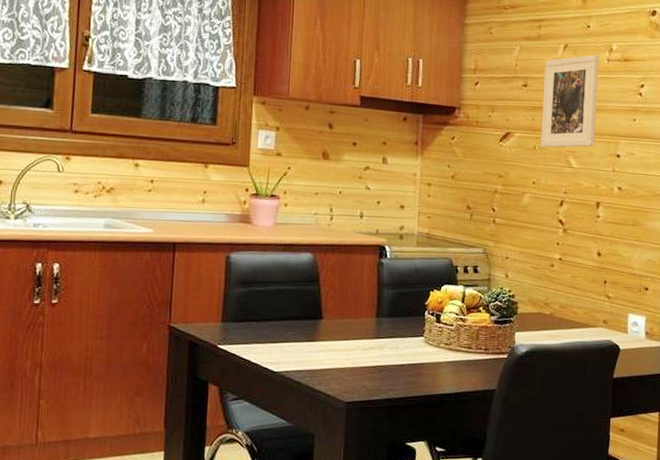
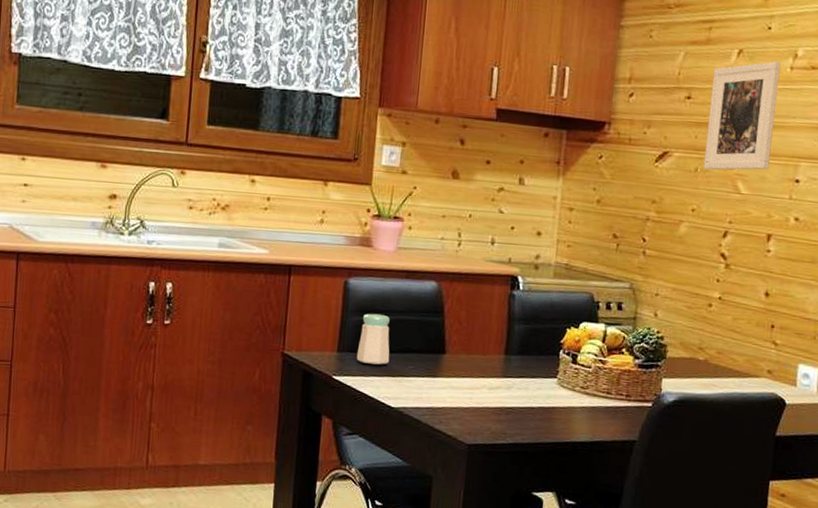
salt shaker: none [239,284,271,333] -> present [356,313,390,365]

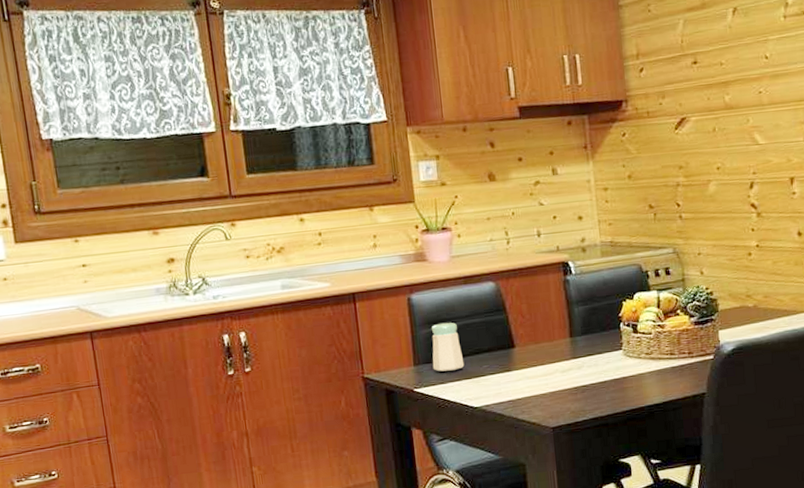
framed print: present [703,61,781,170] -> none [713,13,781,128]

